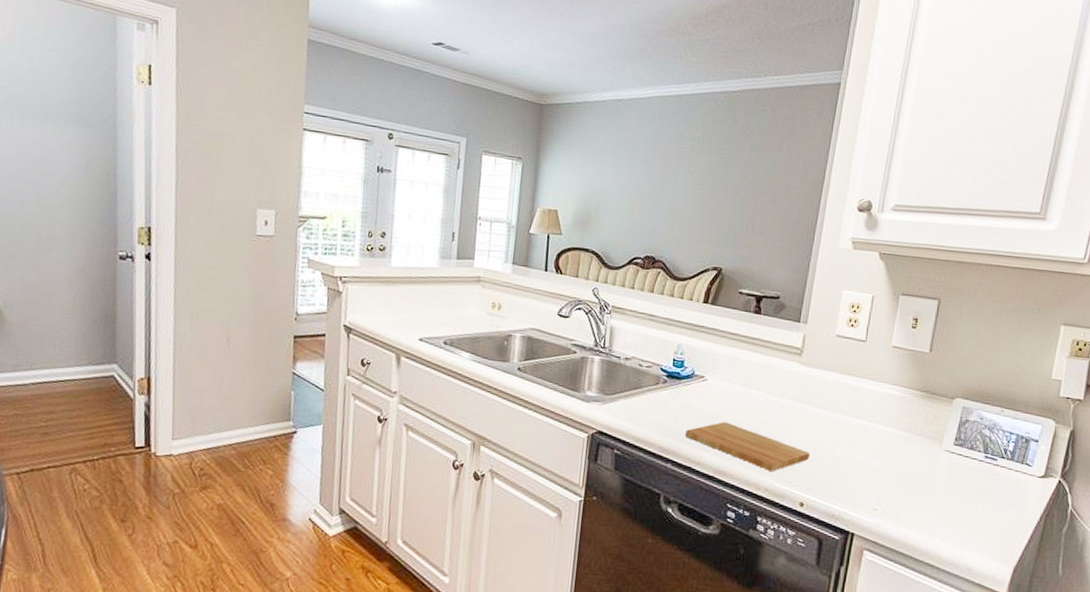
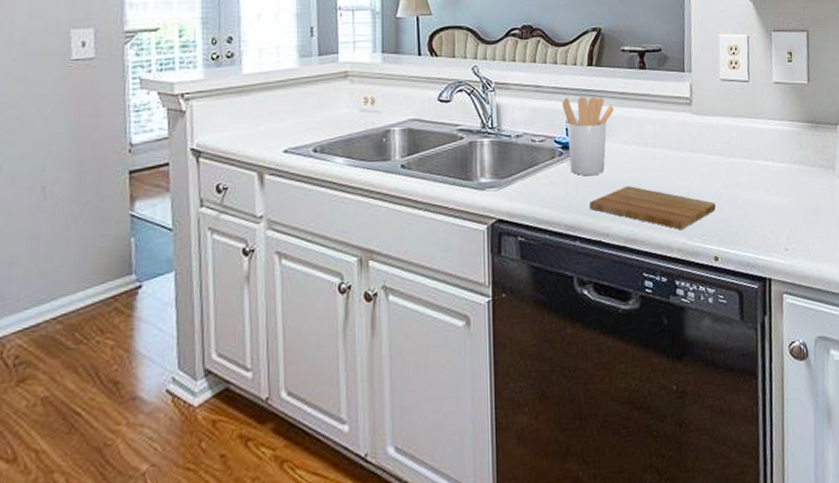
utensil holder: none [672,329,723,406] -> present [562,96,614,175]

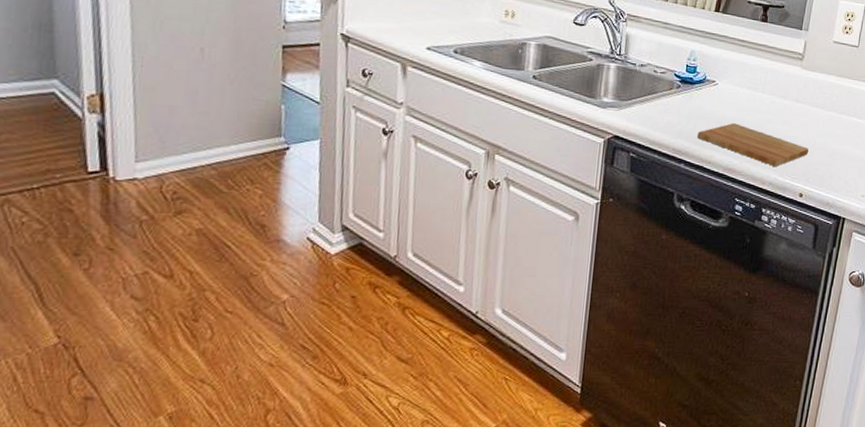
utensil holder: present [562,96,614,175] -> none [685,37,733,109]

